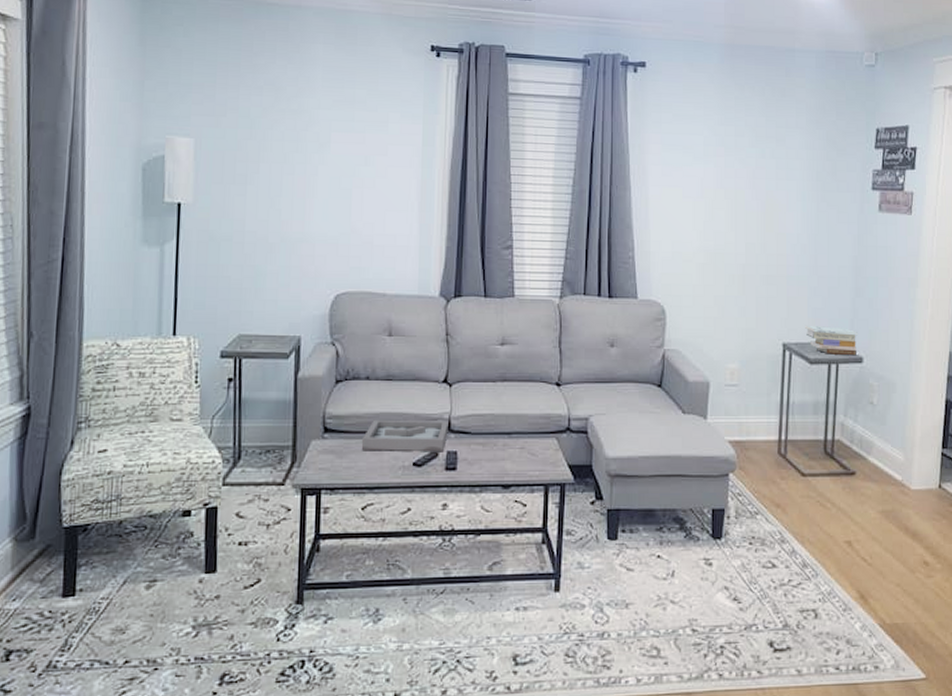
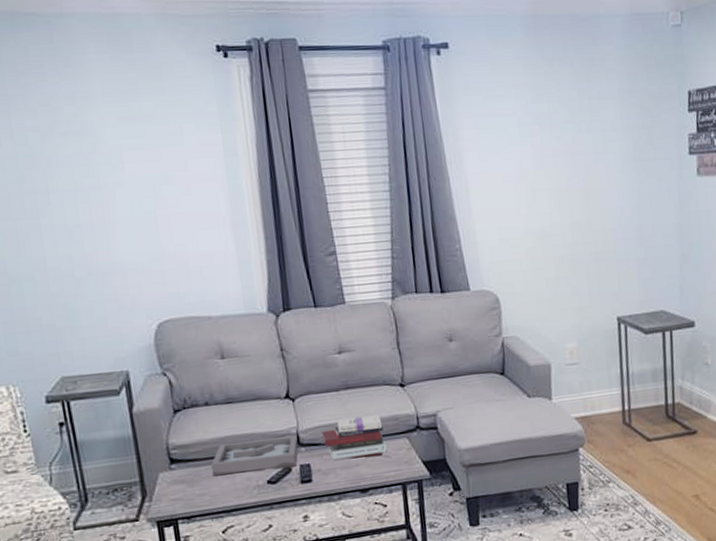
books: none [473,411,535,453] -> present [321,414,387,460]
books: present [805,325,858,356] -> none [637,295,688,323]

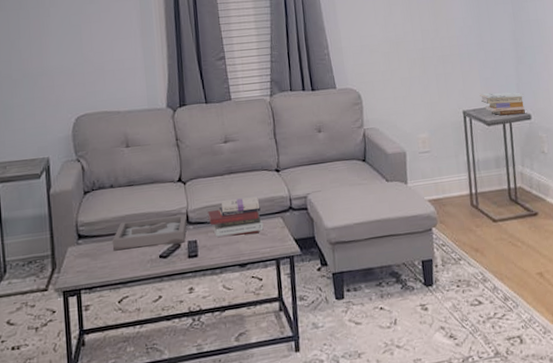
books: none [637,295,688,323] -> present [479,91,525,116]

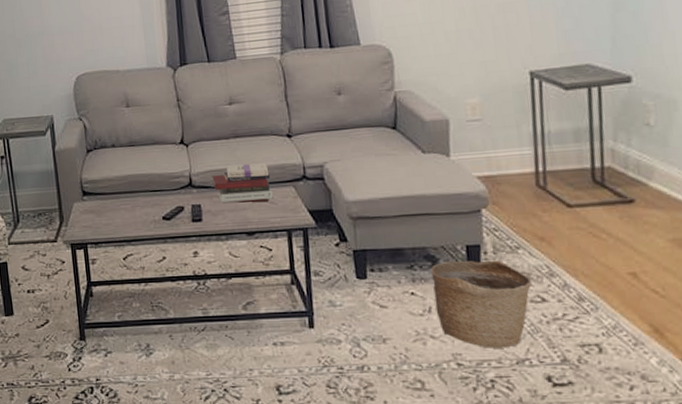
decorative tray: present [113,214,187,251] -> none [116,178,191,210]
basket: none [394,271,471,351] -> present [430,260,531,349]
books: present [479,91,525,116] -> none [555,47,623,78]

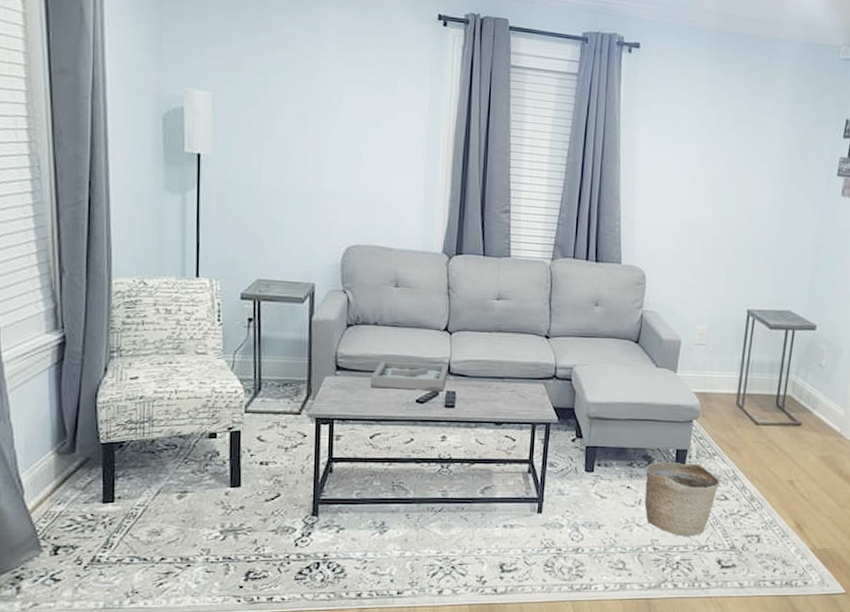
decorative tray: none [116,178,191,210] -> present [371,360,449,392]
books: present [212,163,273,203] -> none [470,357,525,396]

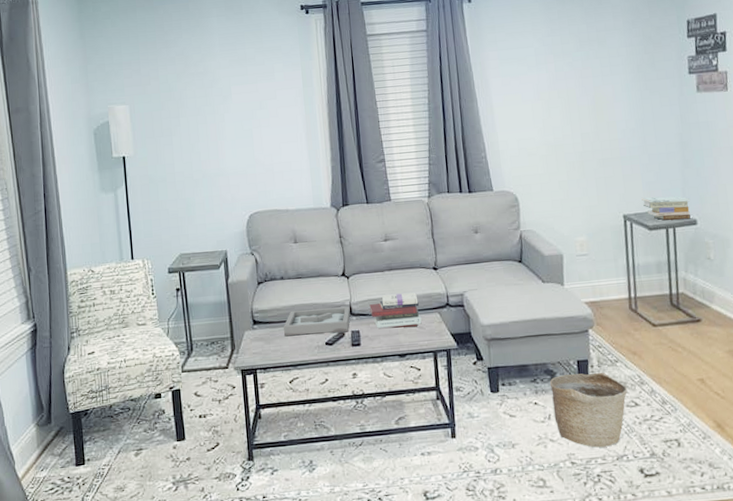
books: none [470,357,525,396] -> present [369,292,422,328]
books: none [768,294,813,324] -> present [641,196,691,221]

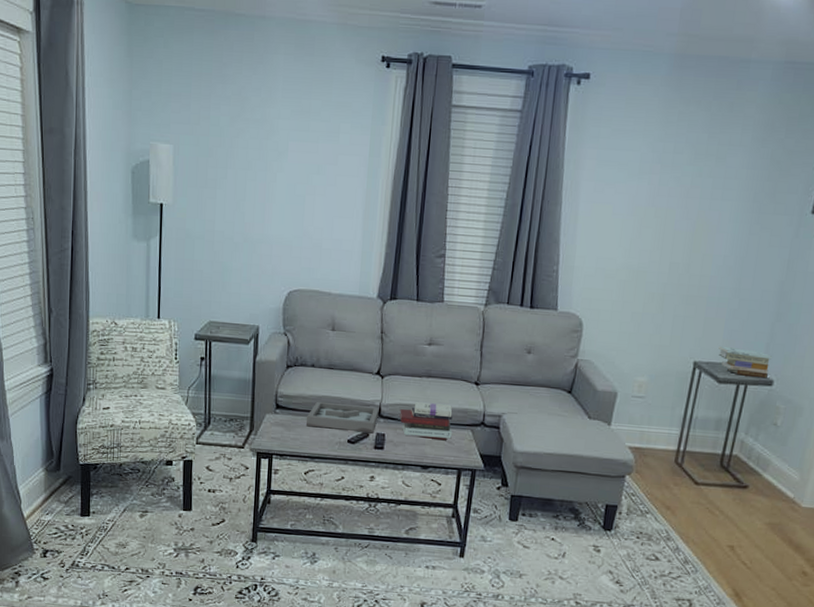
basket: present [549,372,627,448] -> none [568,516,651,594]

